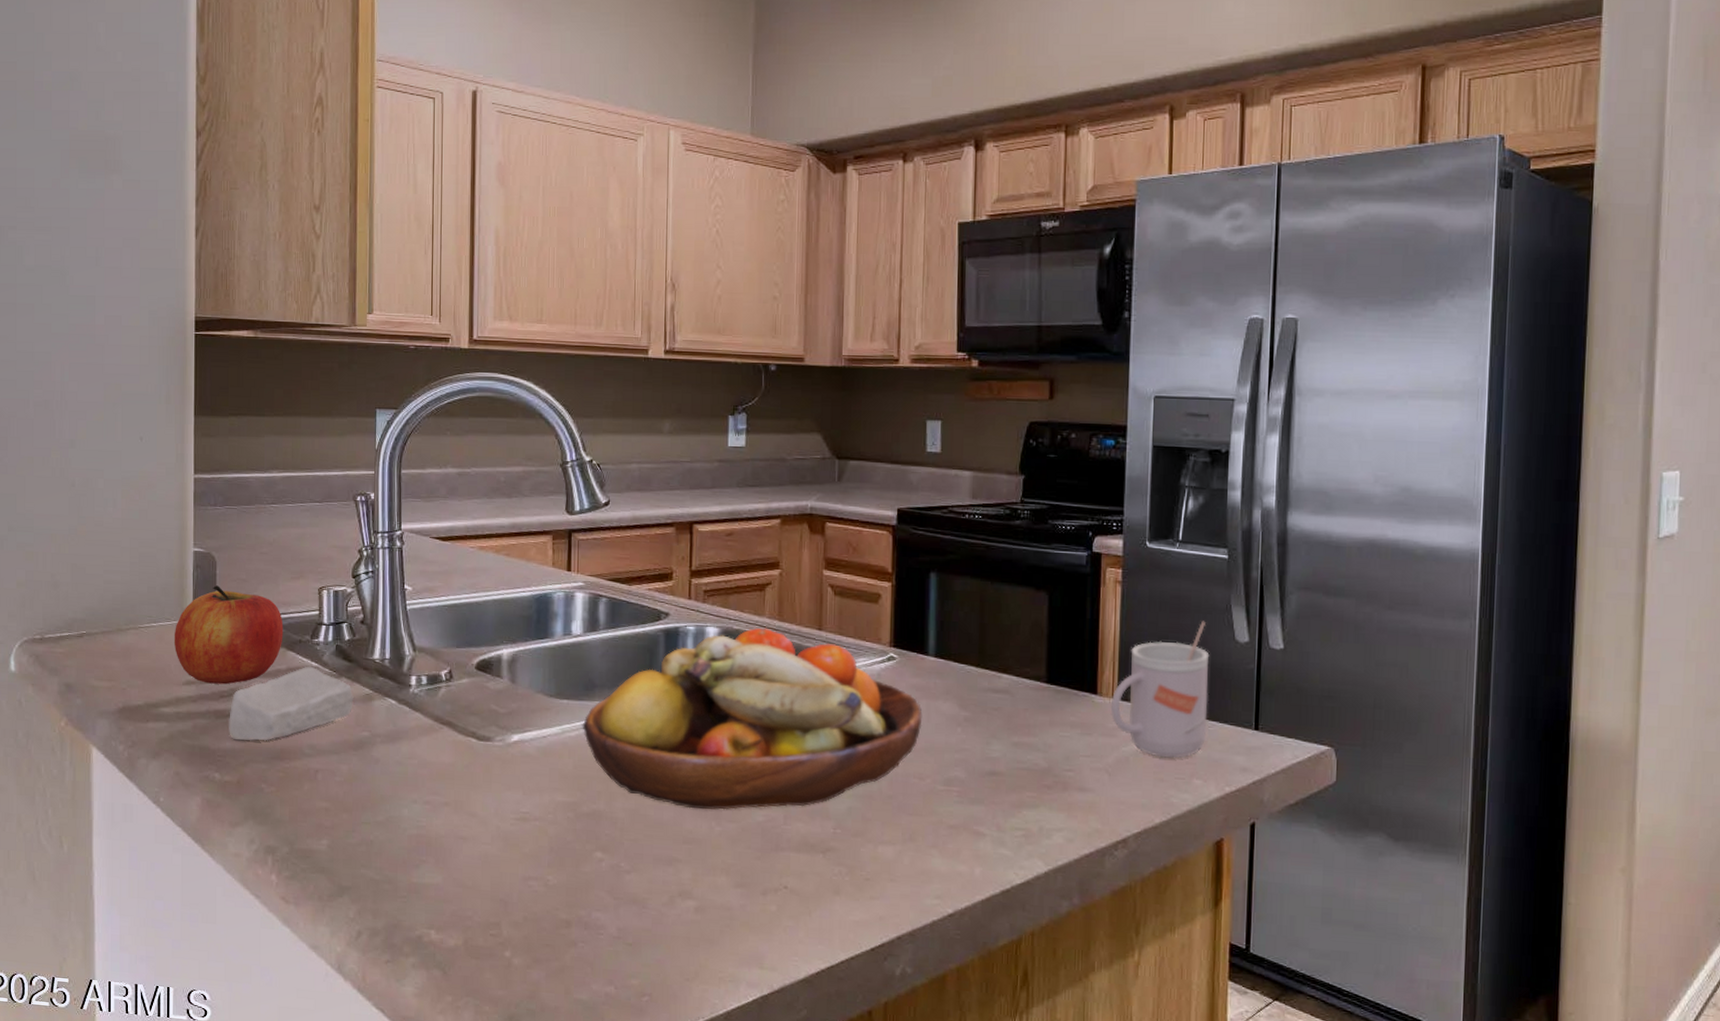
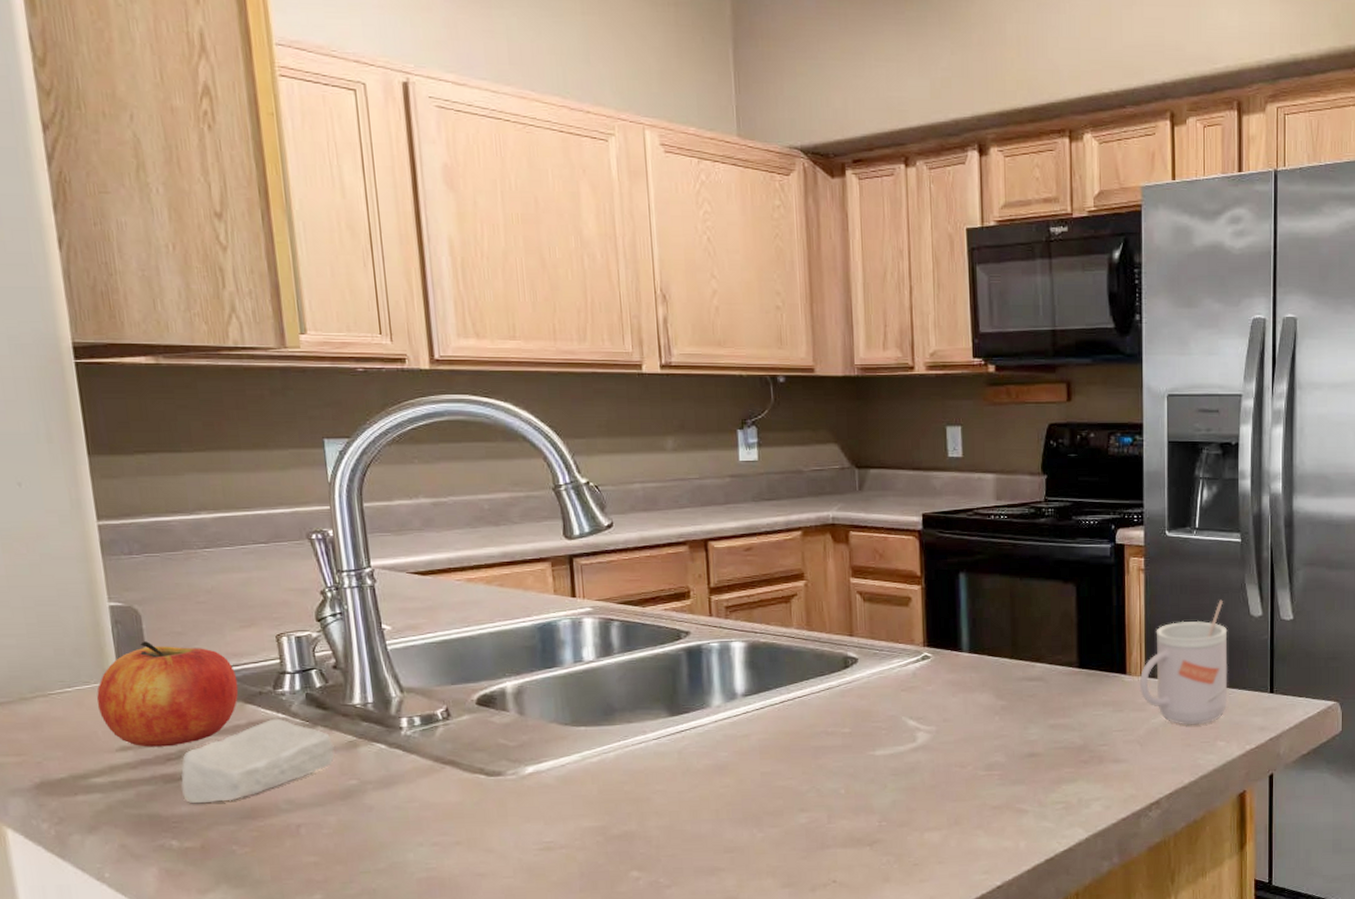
fruit bowl: present [582,627,923,810] -> none [604,638,961,819]

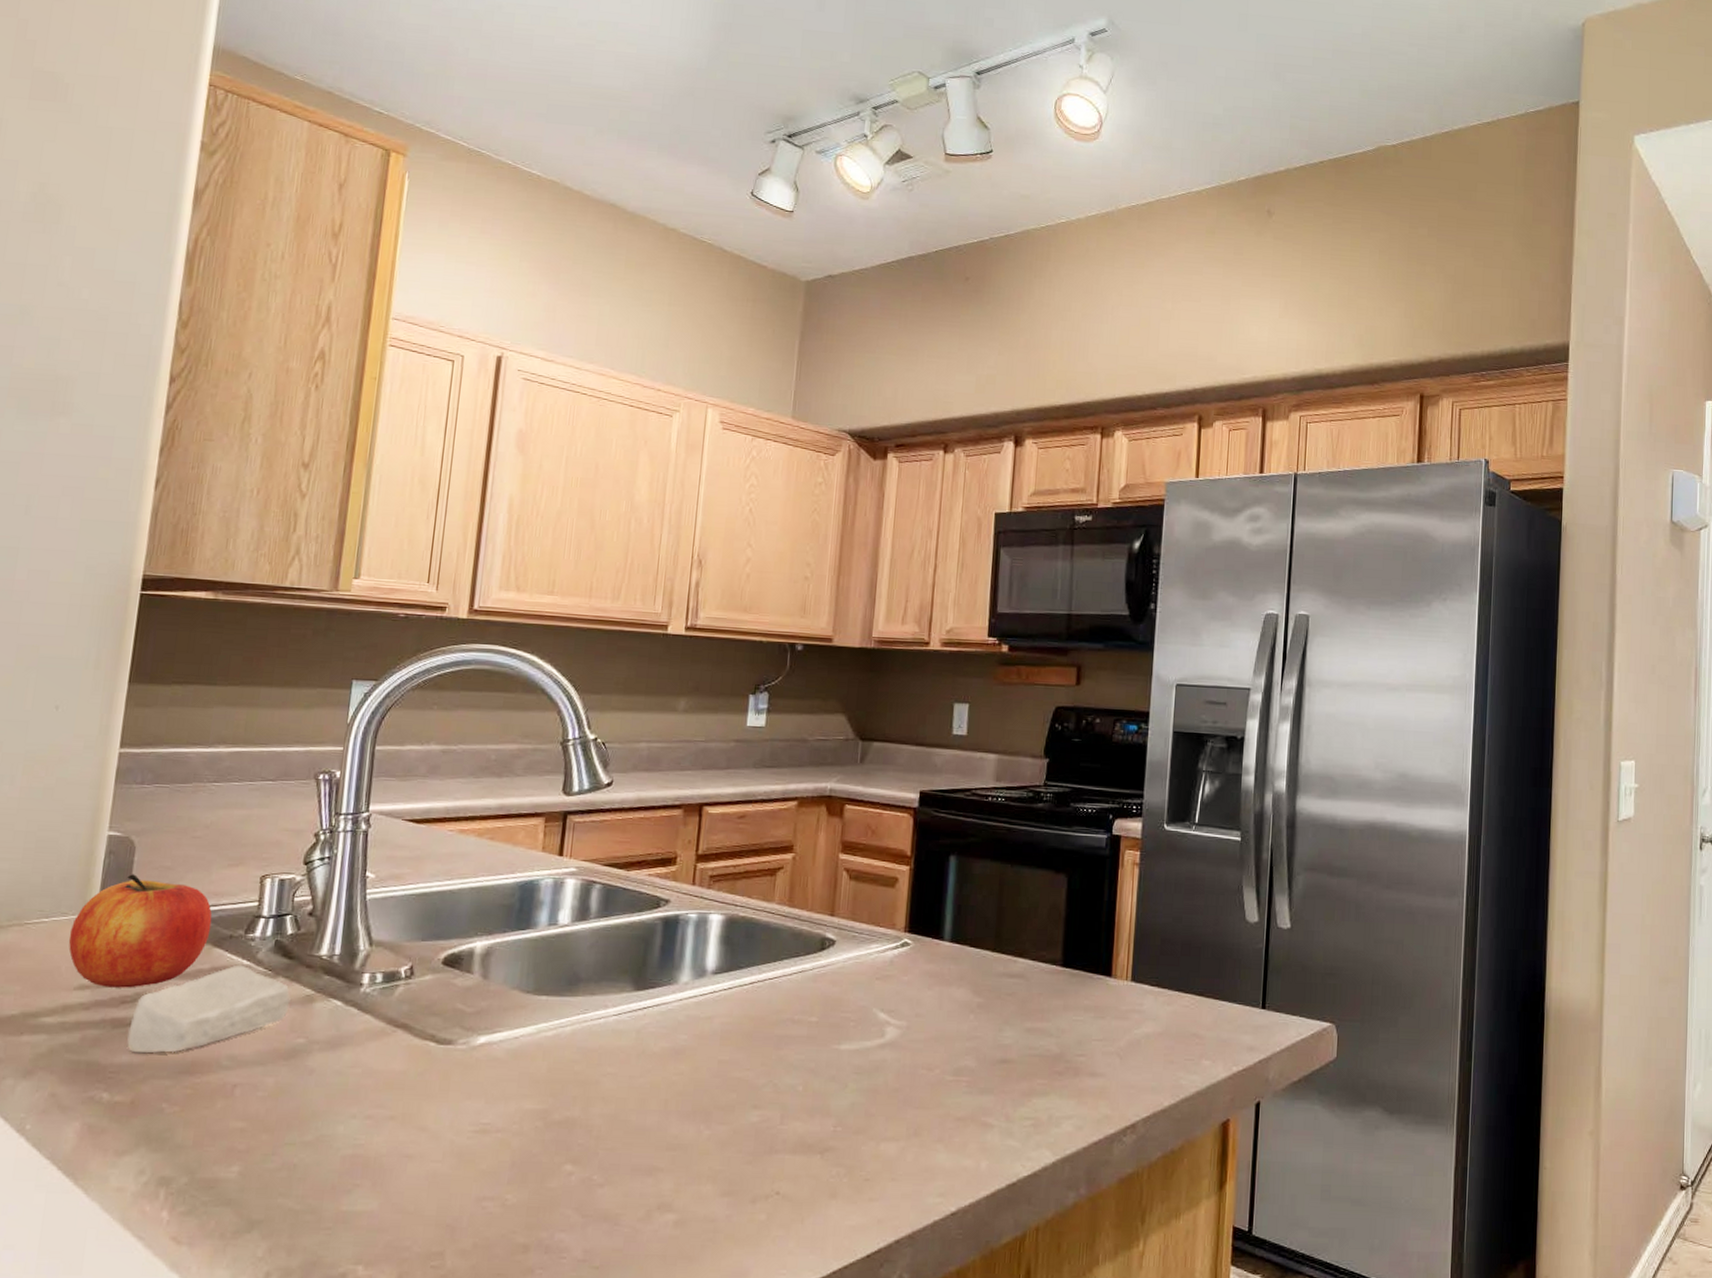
mug: present [1139,599,1228,725] -> none [1124,901,1221,1040]

